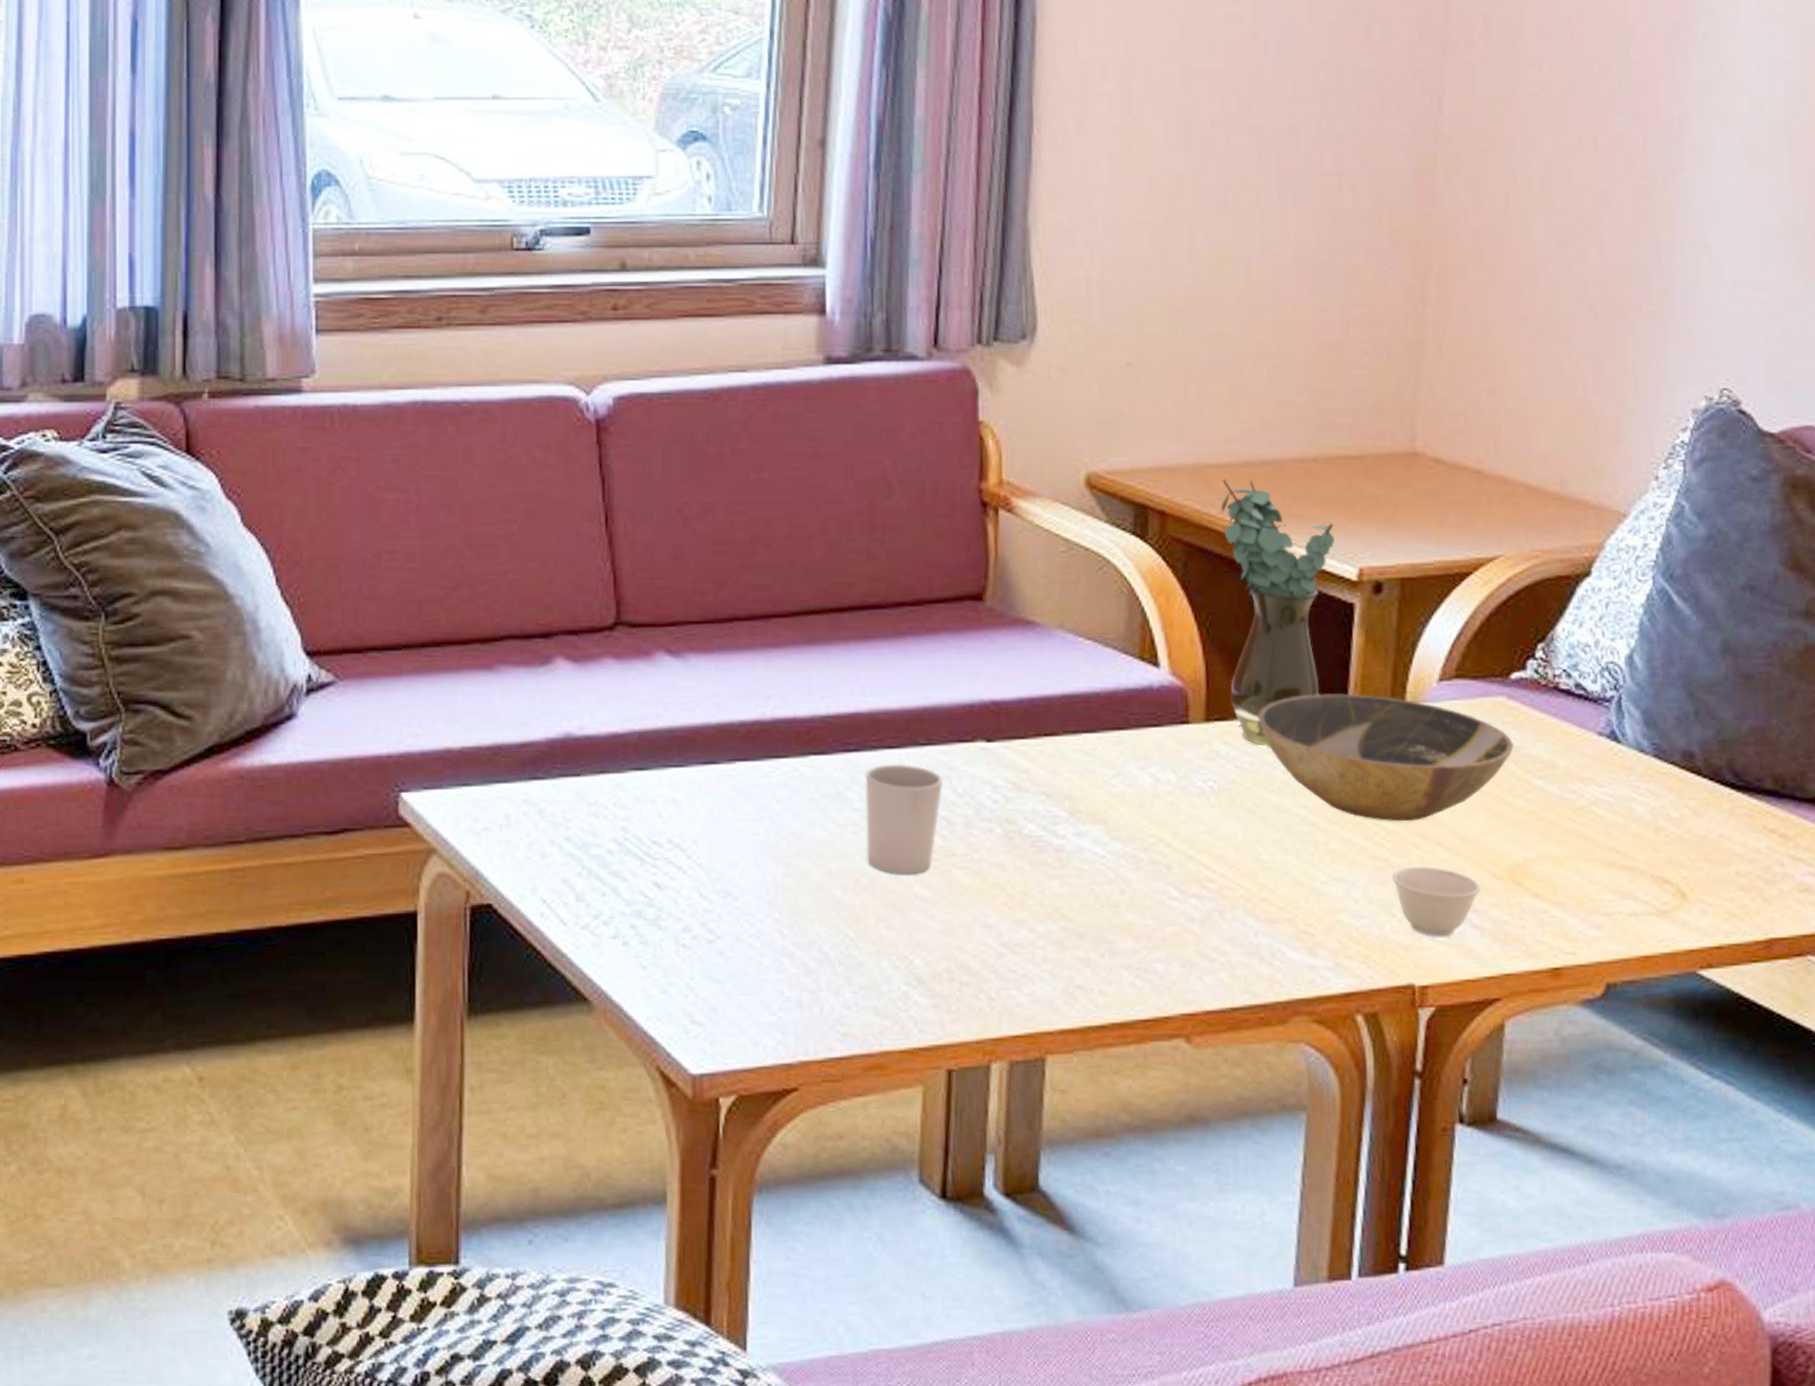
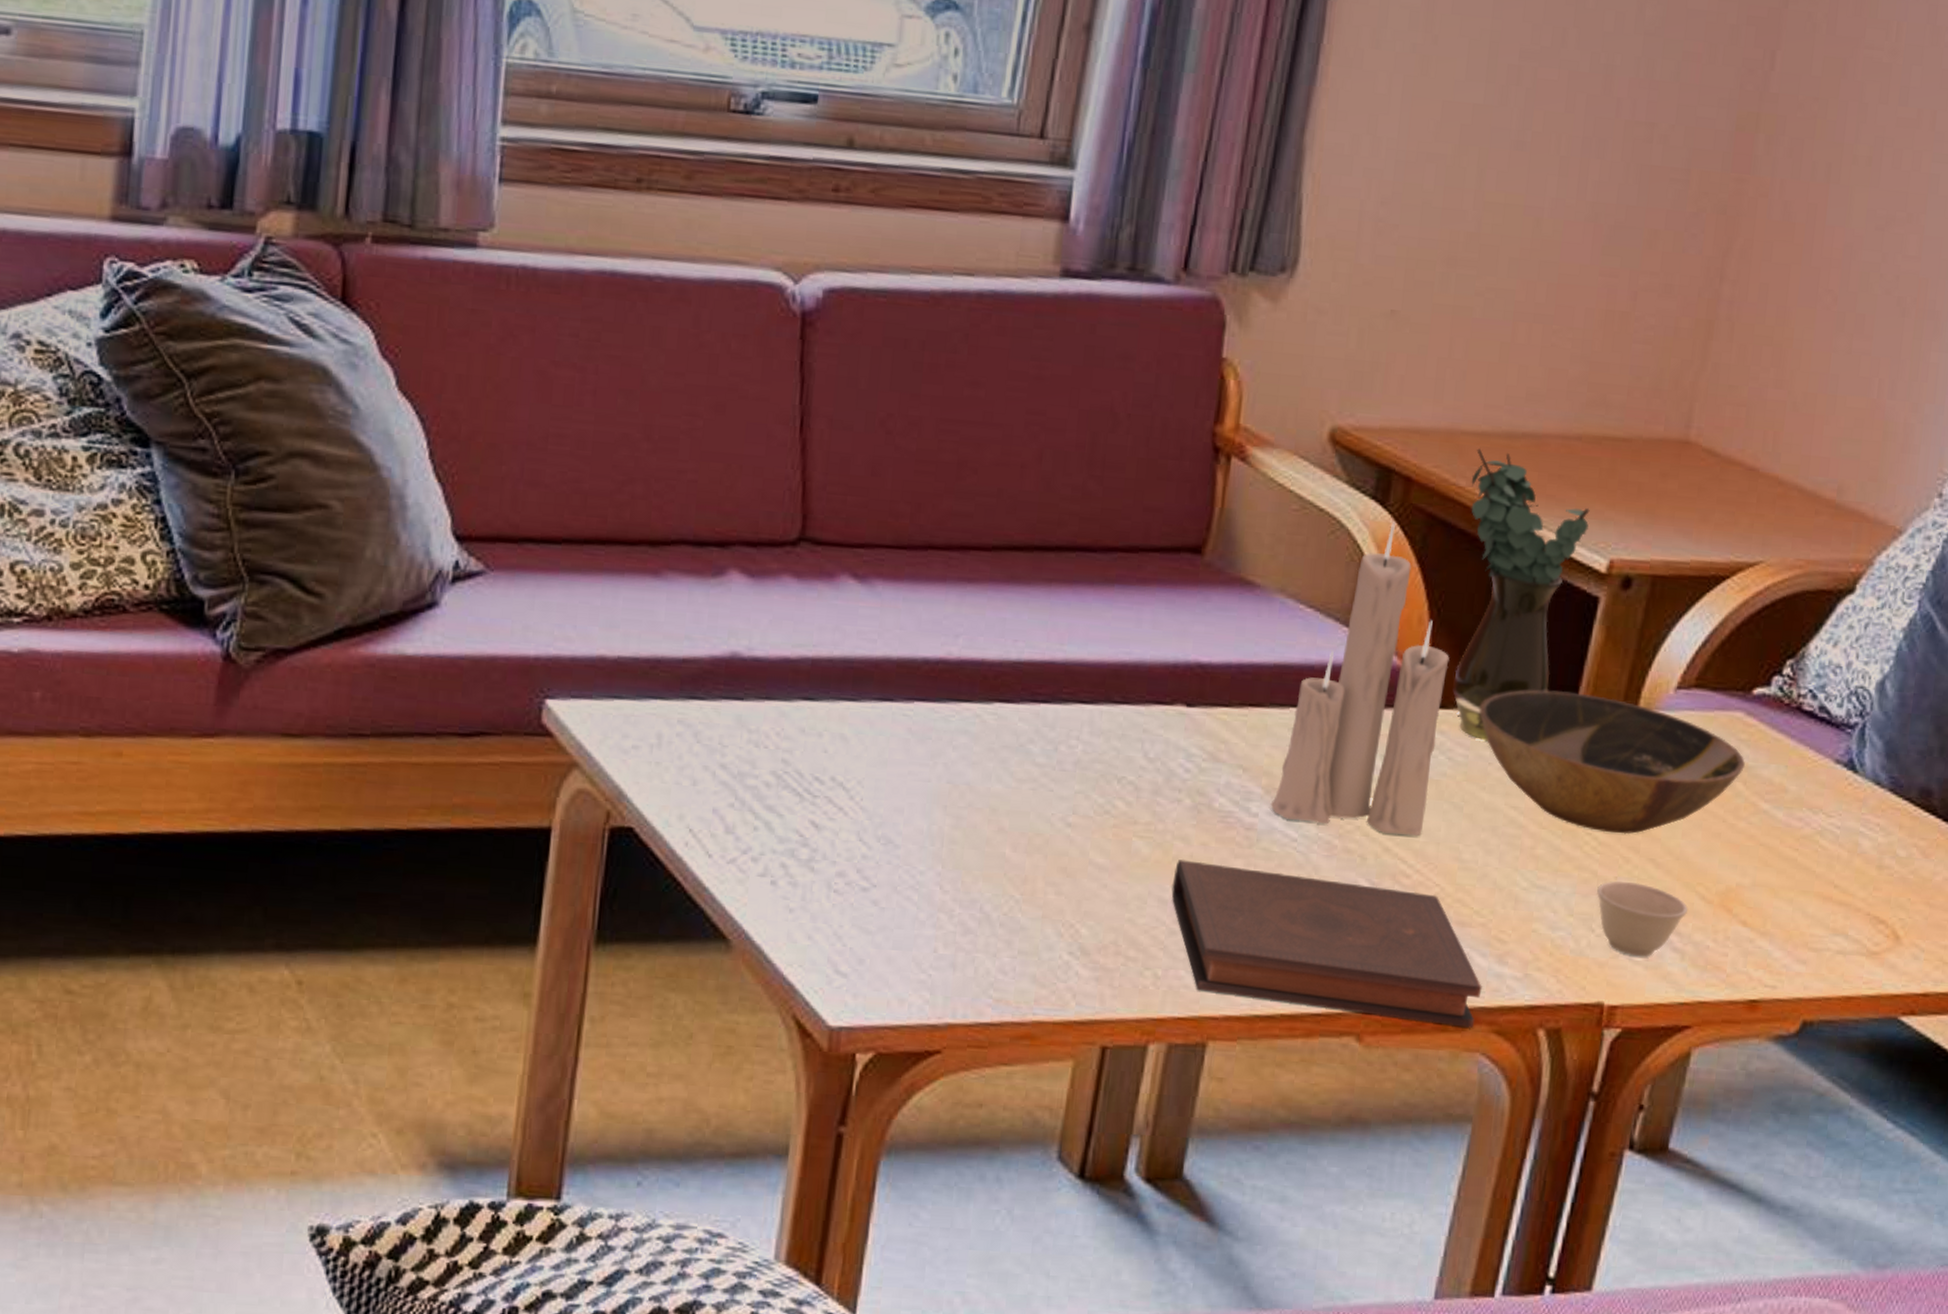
mug: present [865,764,943,874] -> none [1042,719,1135,839]
book: none [994,885,1298,1020] -> present [1171,860,1482,1028]
candle: none [1075,553,1224,843] -> present [1270,521,1450,837]

